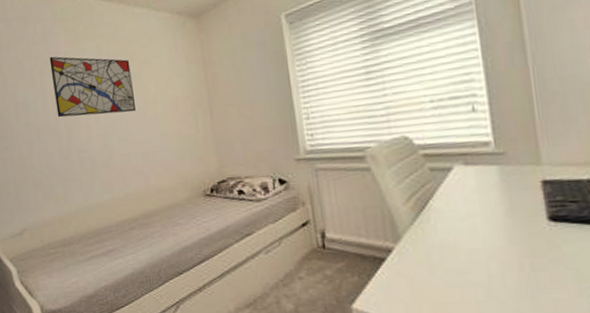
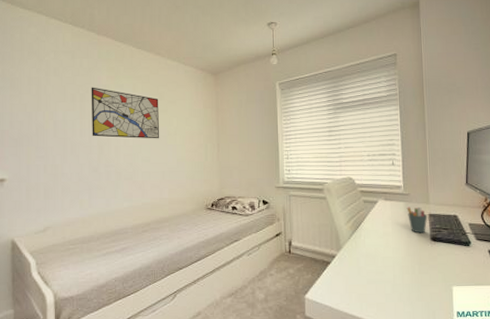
pen holder: none [502,171,541,211] -> present [406,207,428,233]

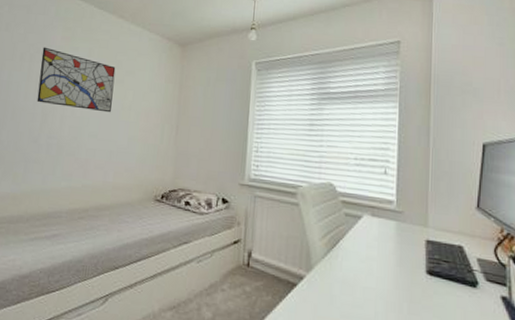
pen holder: present [406,207,428,233] -> none [398,227,425,264]

